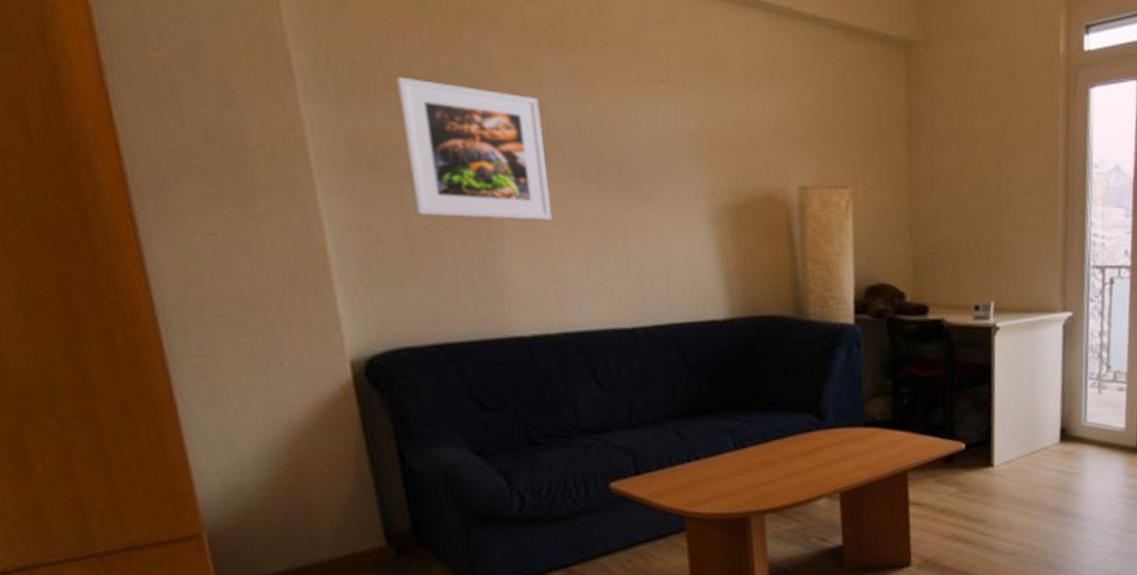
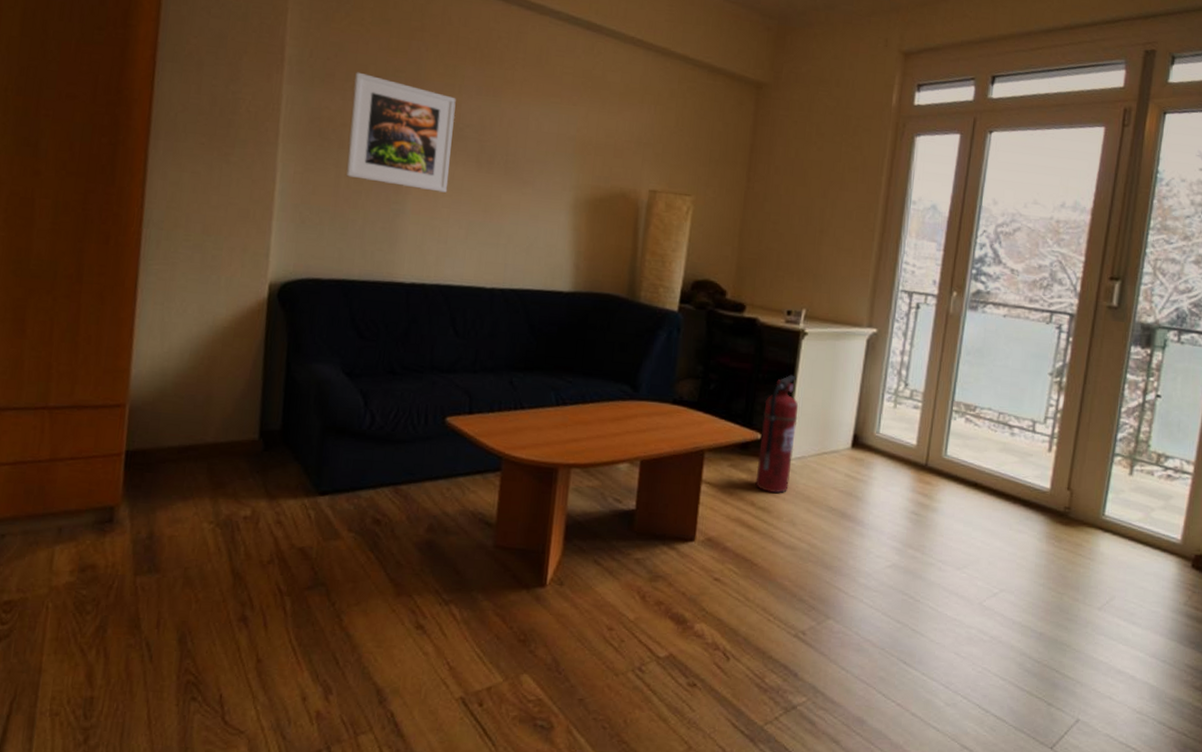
fire extinguisher: none [964,375,1002,503] -> present [755,375,799,493]

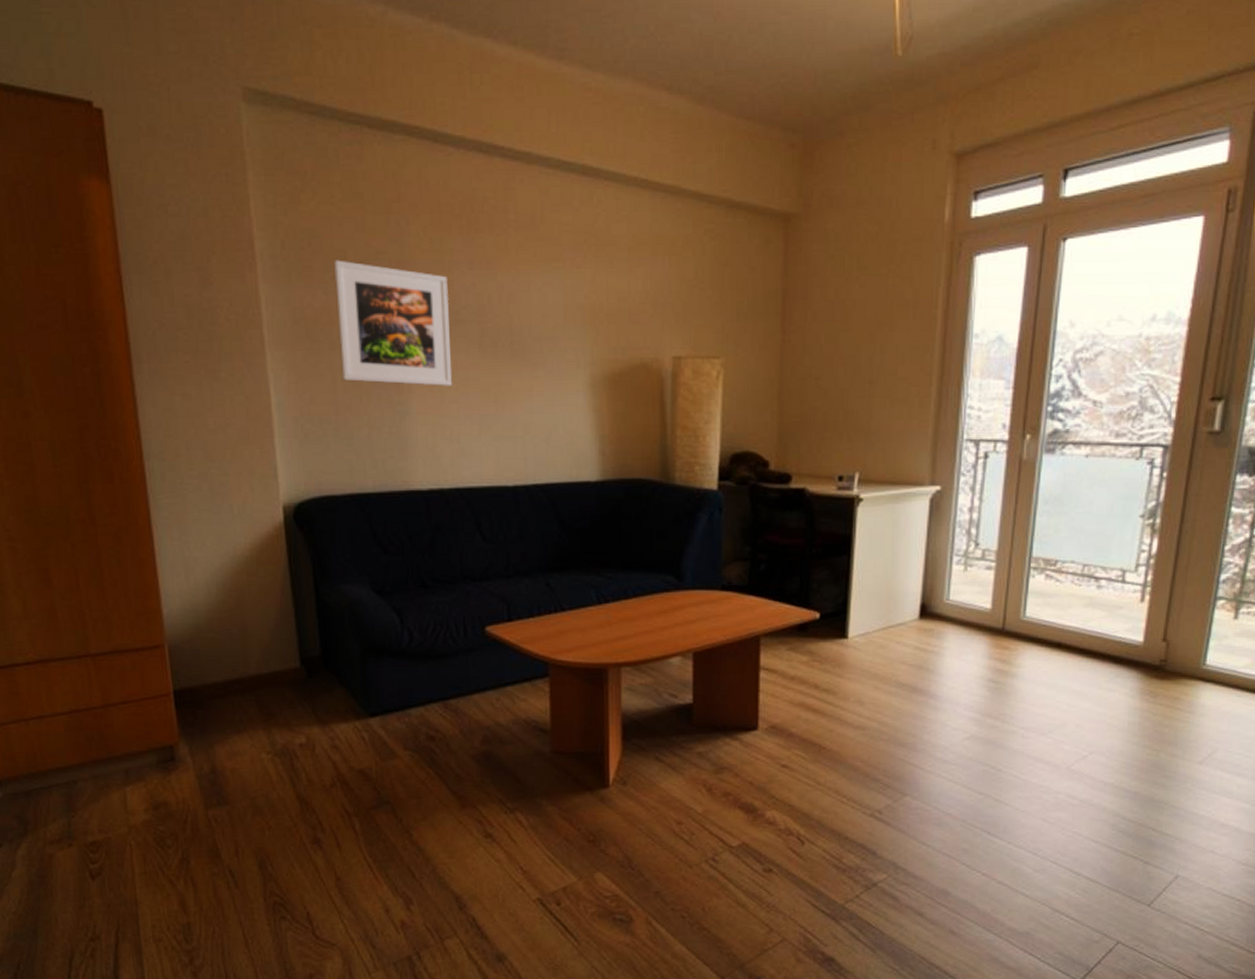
fire extinguisher: present [755,375,799,493] -> none [817,546,859,674]

